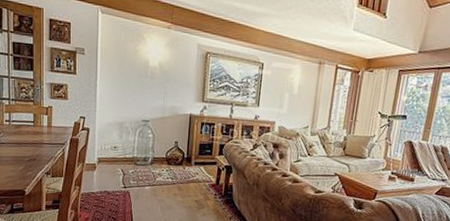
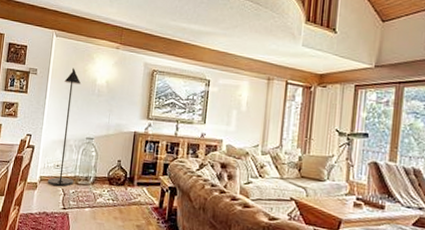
floor lamp: none [105,48,133,167] -> present [47,68,81,187]

